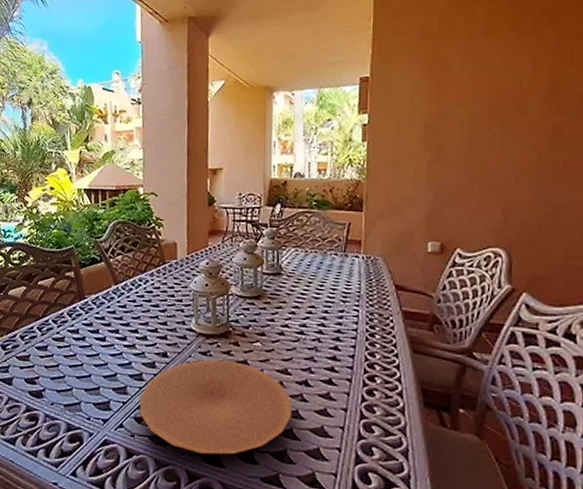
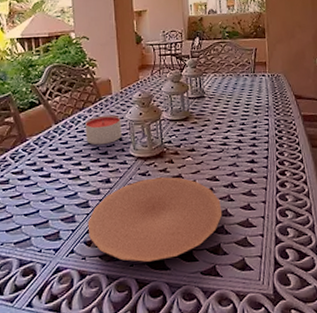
candle: none [145,281,185,314] -> present [85,114,122,145]

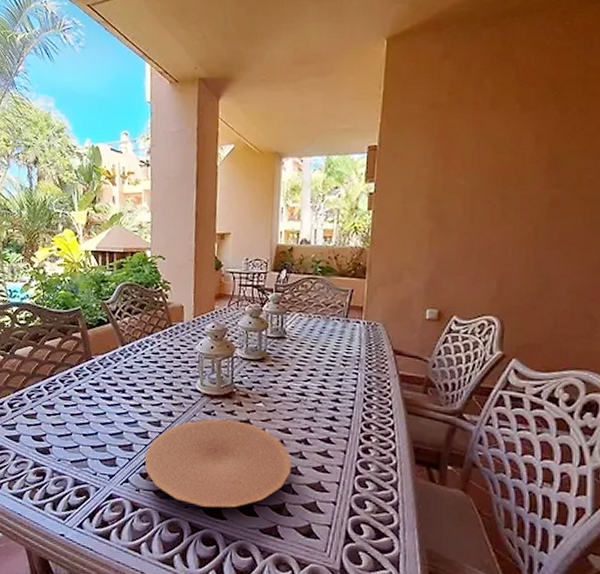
candle: present [85,114,122,145] -> none [151,343,191,375]

